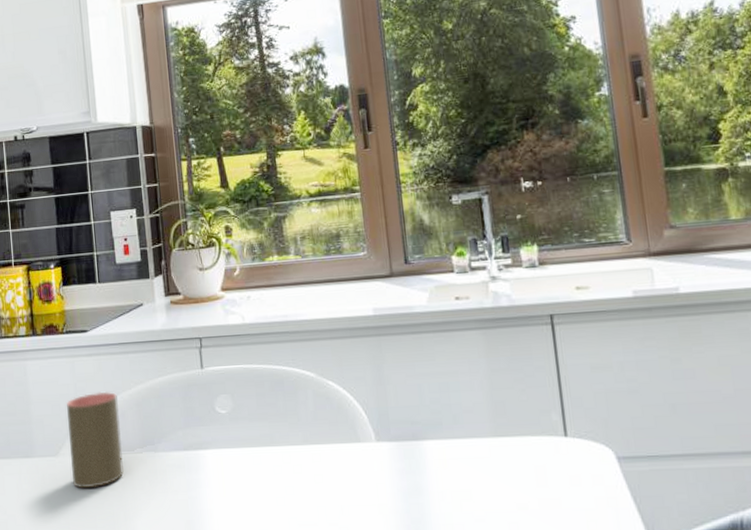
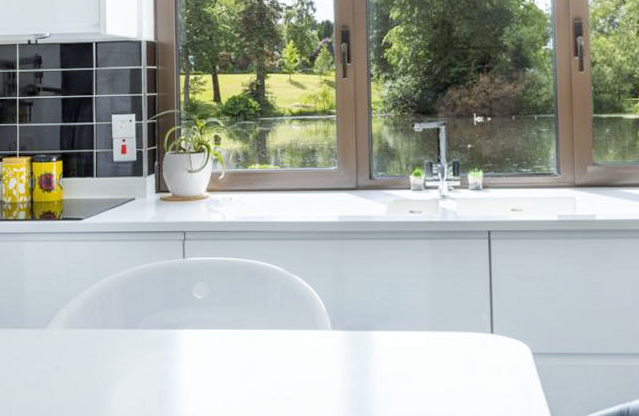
cup: present [67,391,124,489] -> none [58,273,106,358]

